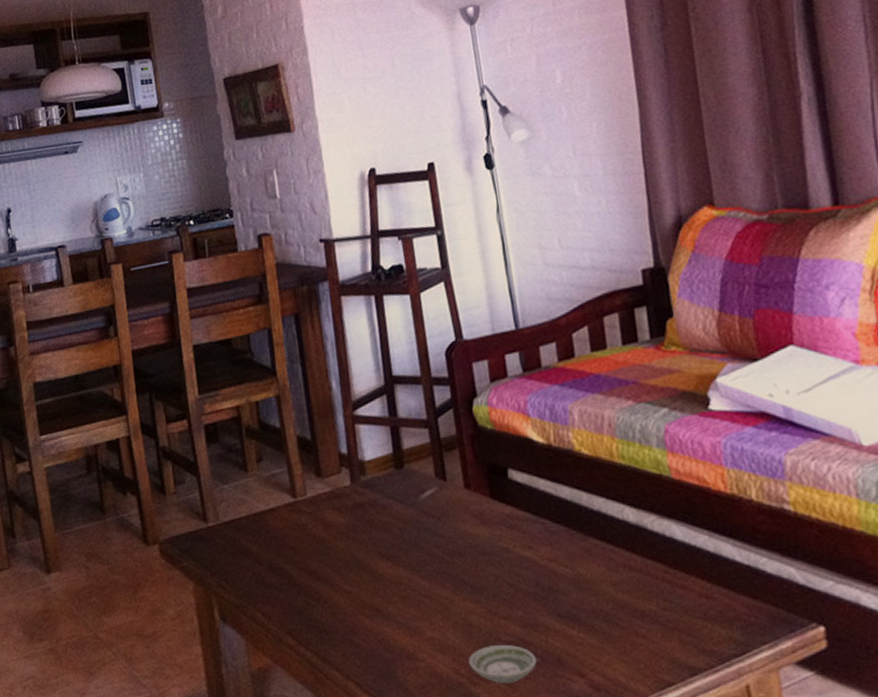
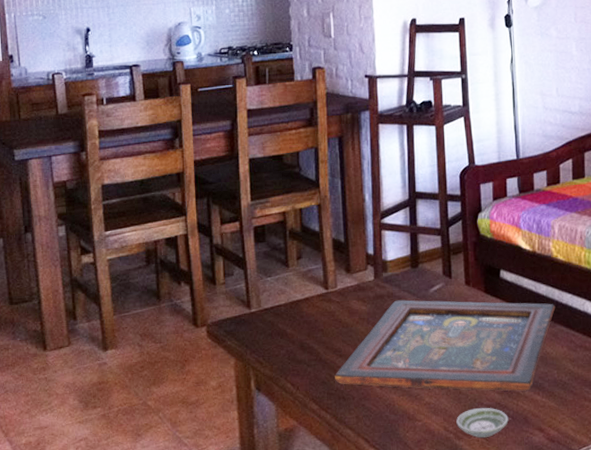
religious icon: none [312,508,585,624] -> present [335,300,556,391]

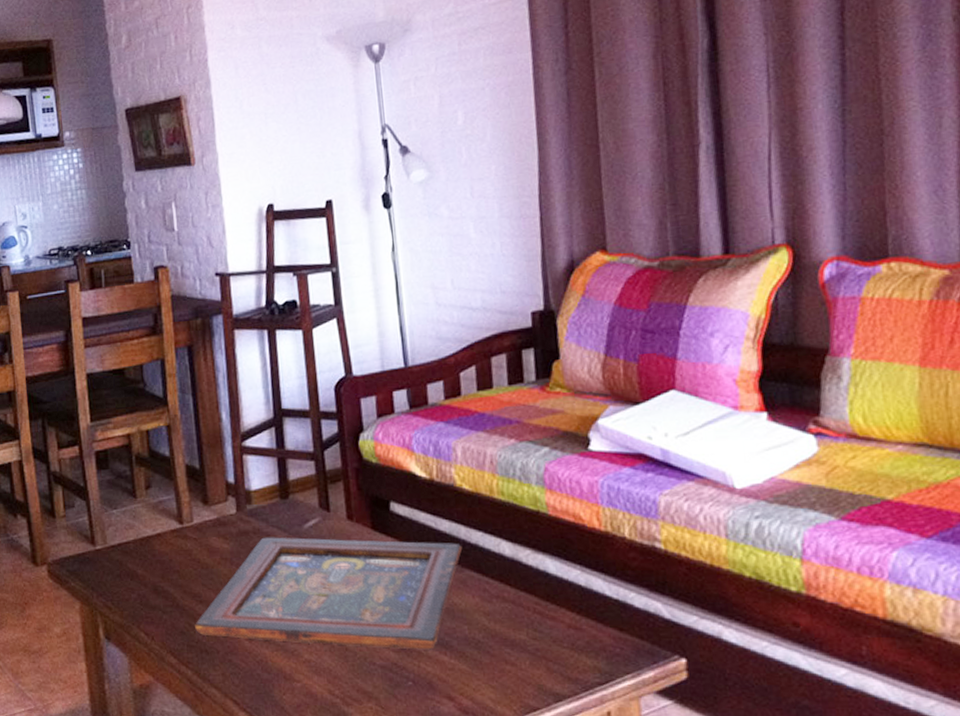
saucer: present [456,407,509,438] -> none [343,668,409,706]

